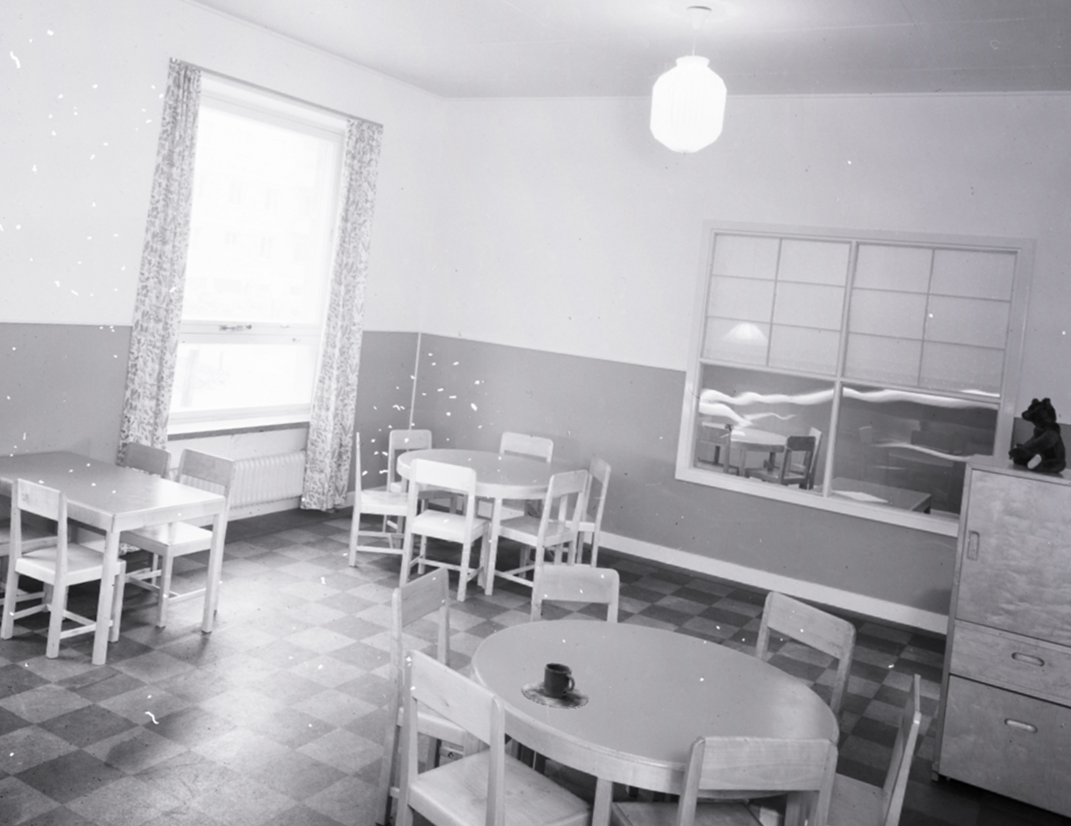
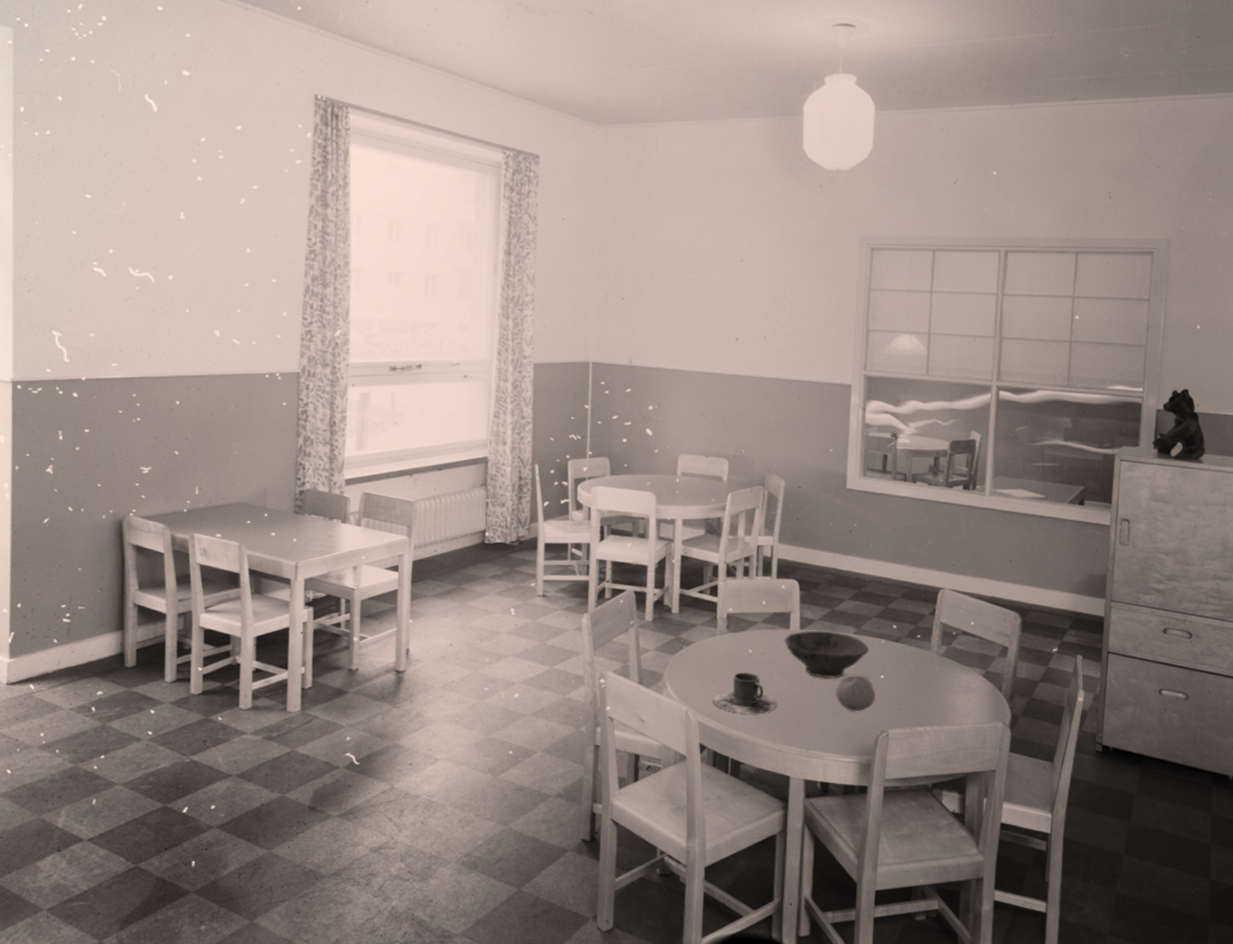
bowl: none [599,624,690,678] -> present [784,630,870,679]
fruit: none [651,674,694,715] -> present [836,674,875,712]

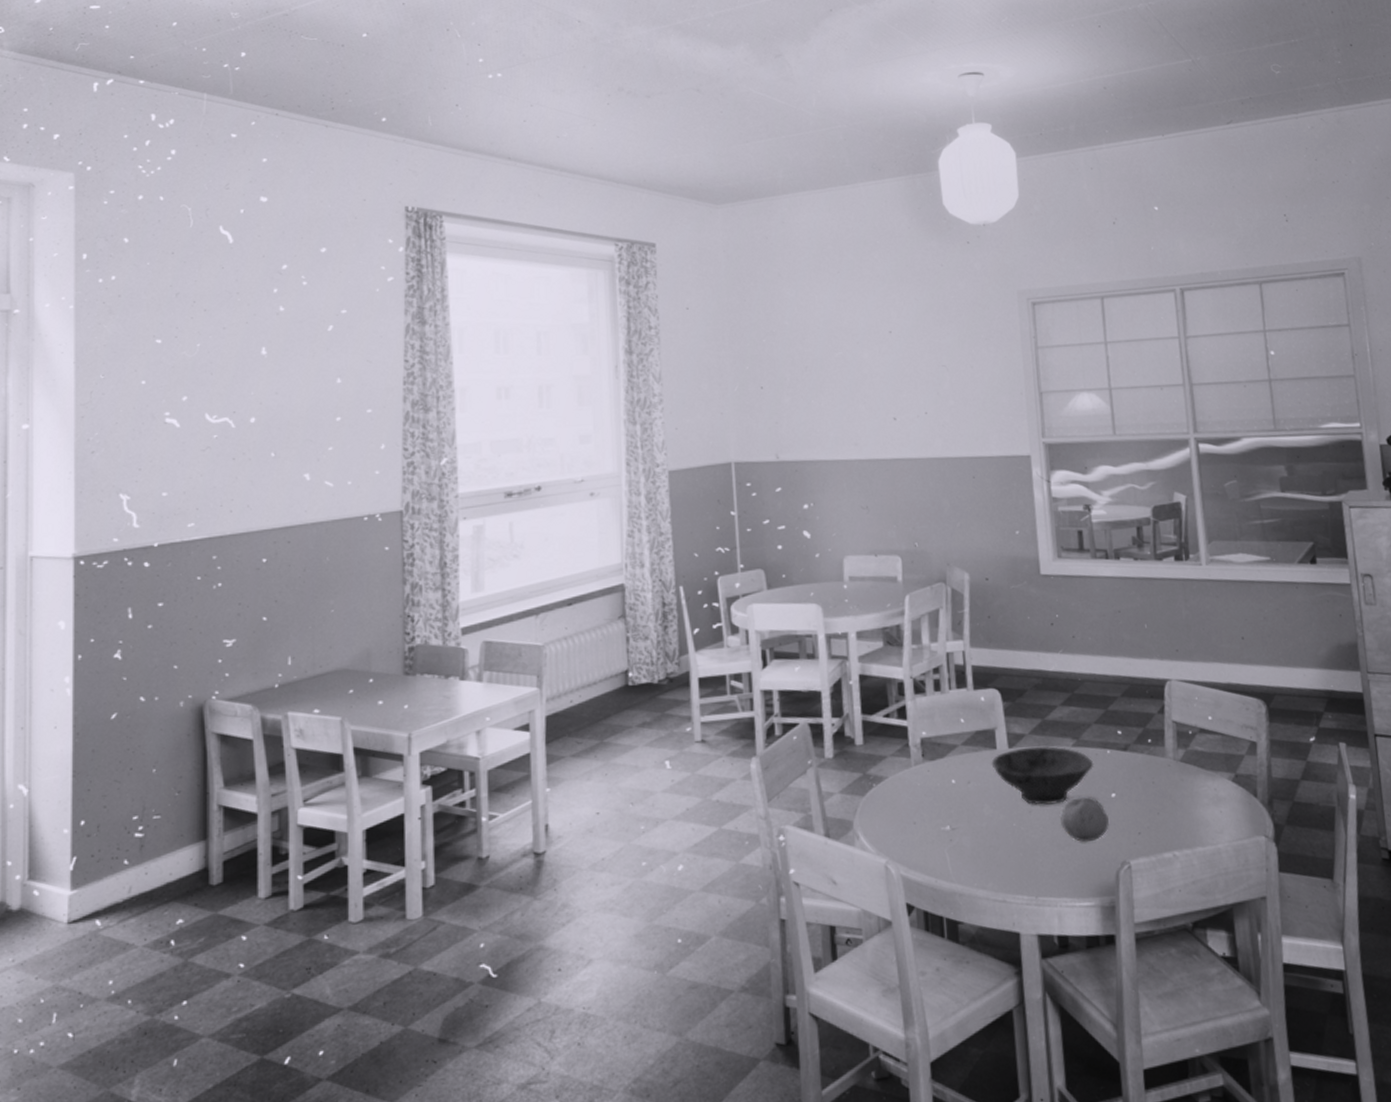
cup: present [713,672,777,714] -> none [916,807,992,860]

